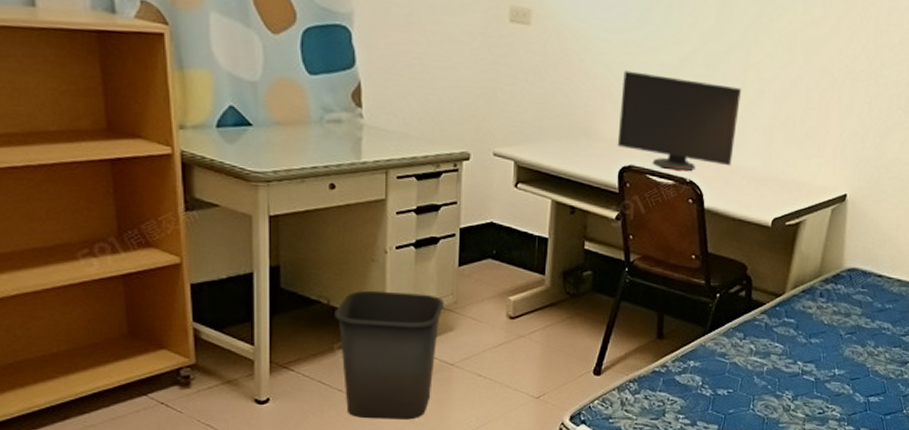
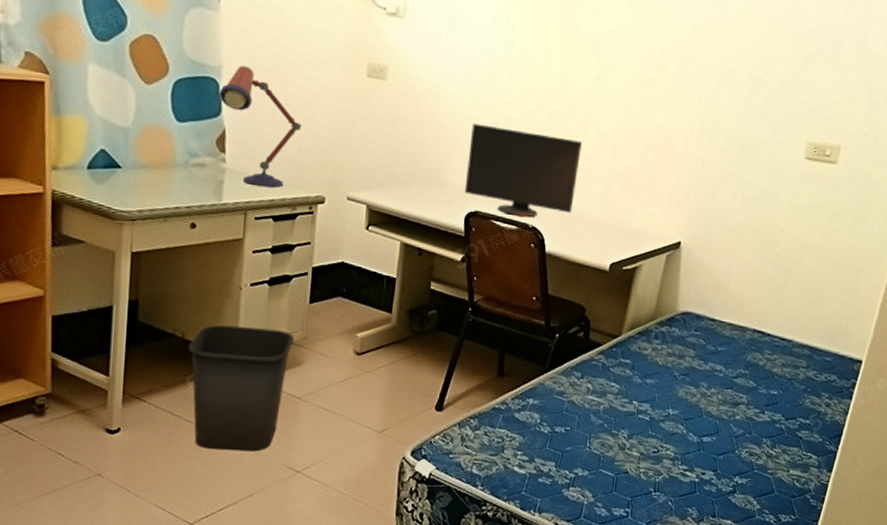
desk lamp: none [351,11,442,144] -> present [219,65,302,188]

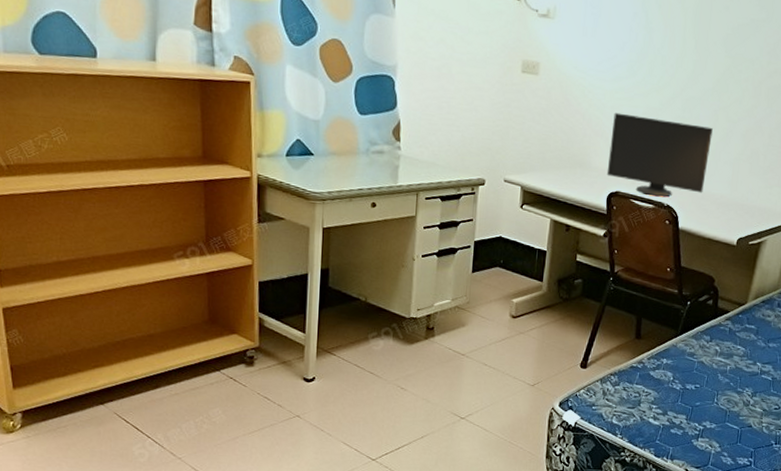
waste bin: present [188,324,294,452] -> none [370,290,459,400]
desk lamp: present [219,65,302,188] -> none [394,64,465,171]

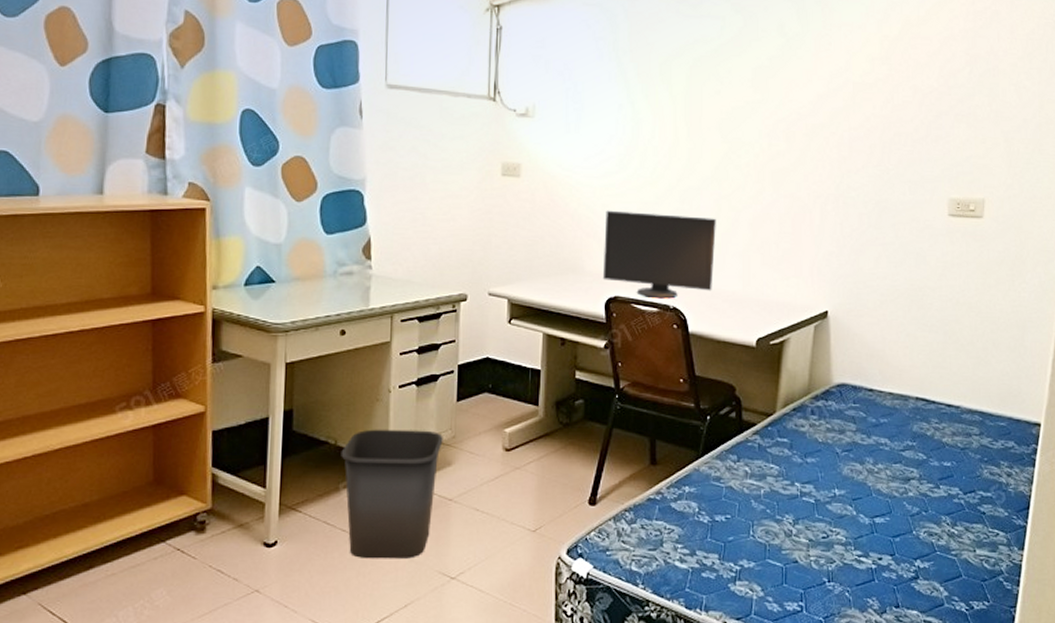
waste bin: none [370,290,459,400] -> present [341,429,443,559]

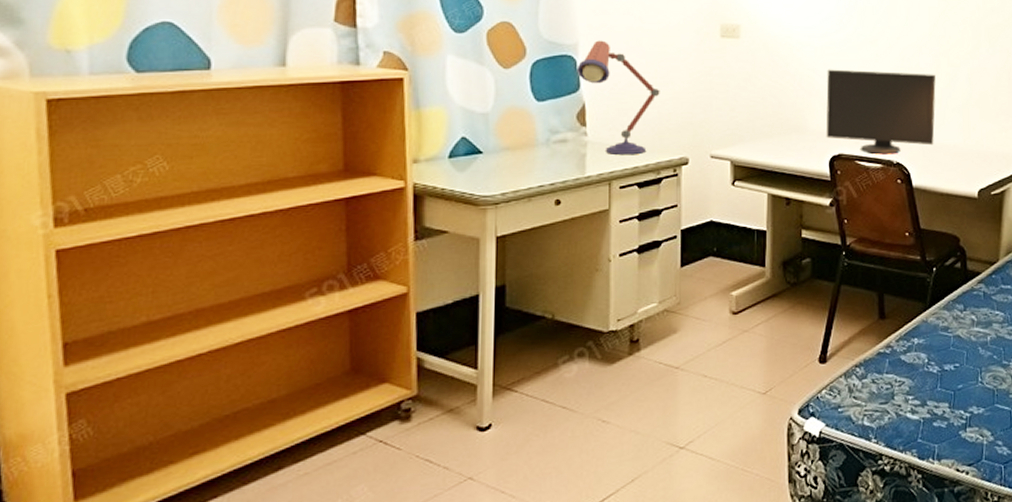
waste bin: present [341,429,443,559] -> none [559,298,667,435]
desk lamp: none [363,176,442,290] -> present [577,40,660,156]

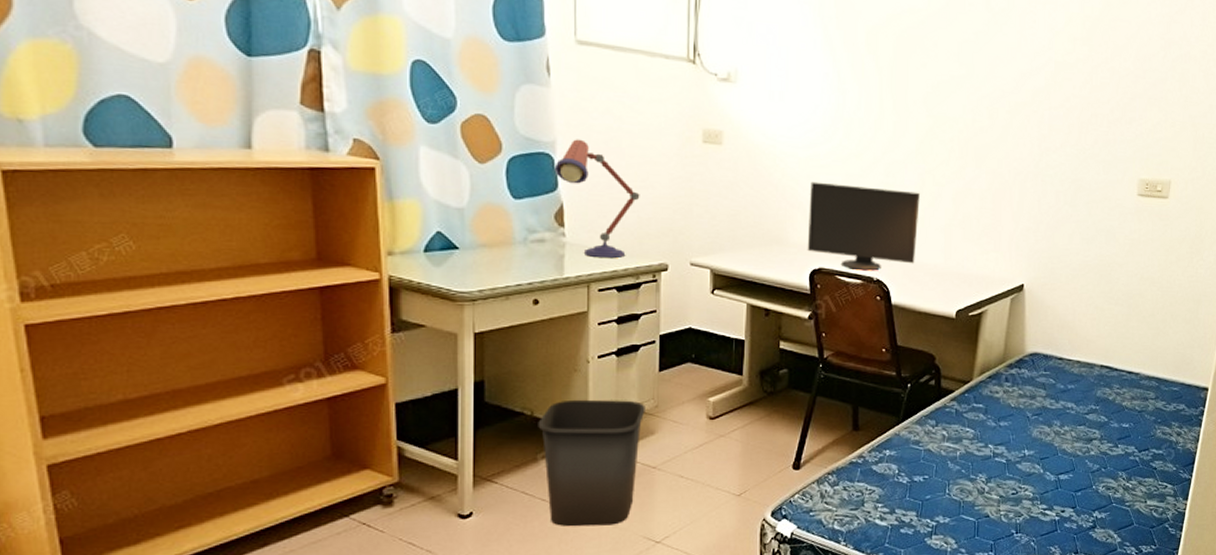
waste bin: none [559,298,667,435] -> present [538,399,645,526]

